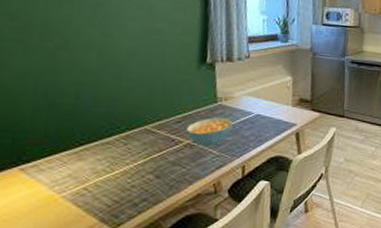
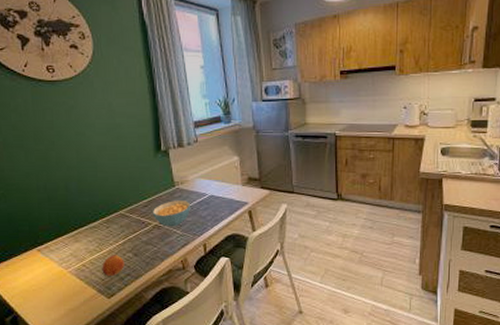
fruit: none [109,176,142,203] -> present [102,255,125,277]

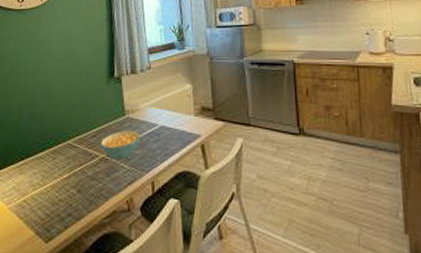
fruit: present [102,255,125,277] -> none [43,190,67,216]

